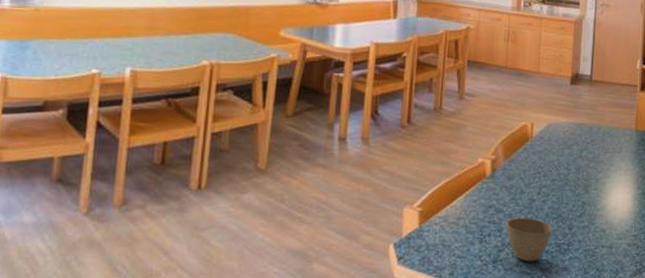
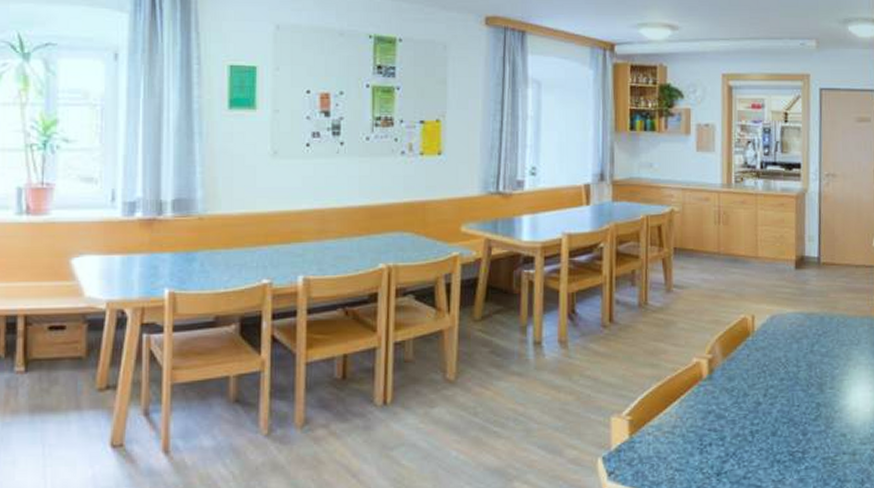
cup: present [506,217,552,262] -> none [729,423,783,474]

